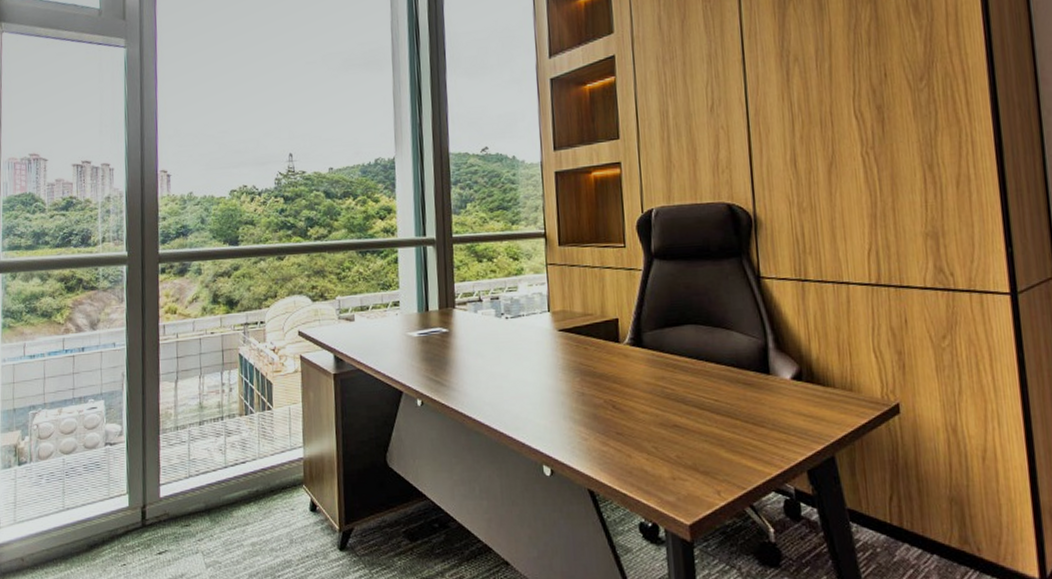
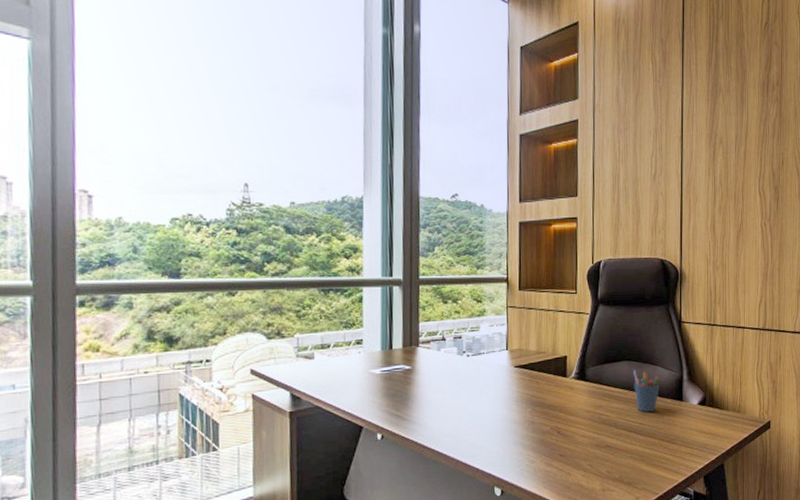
pen holder: none [701,335,738,388] -> present [632,370,660,413]

